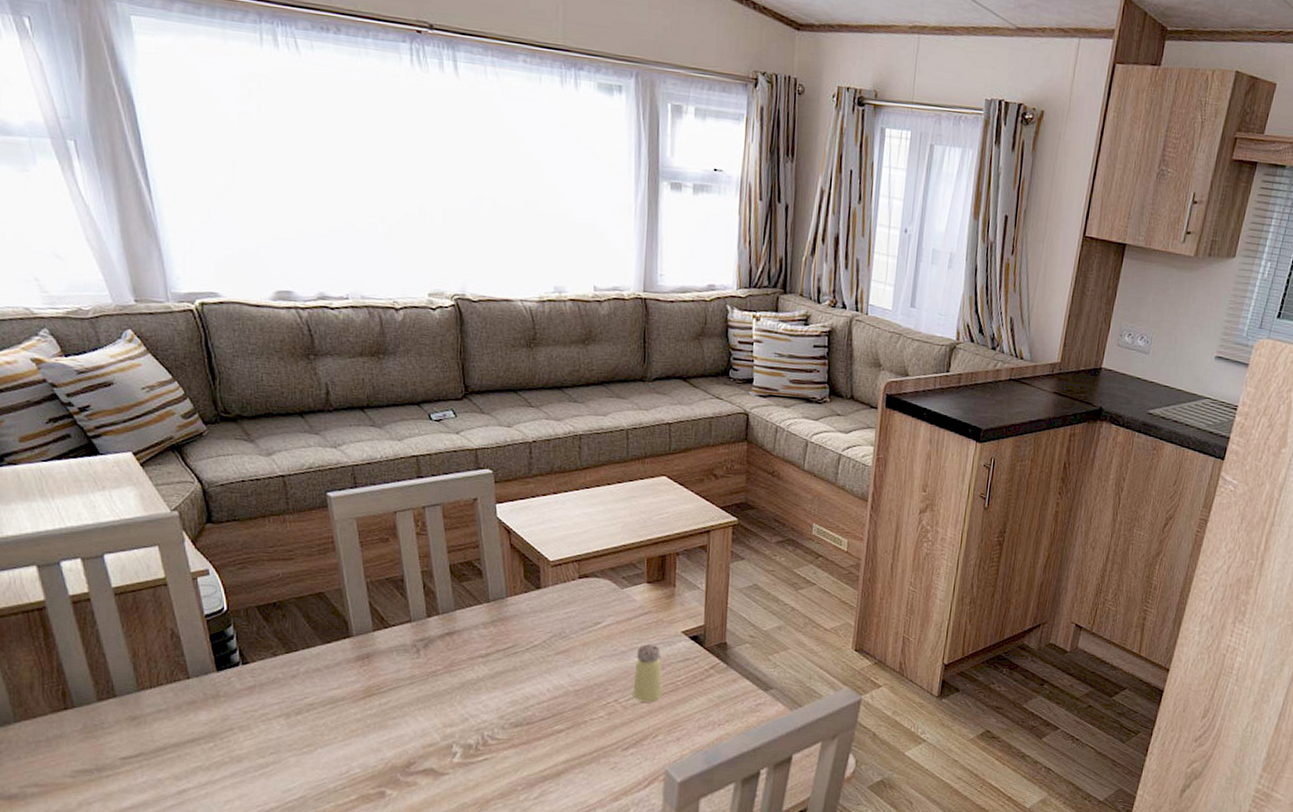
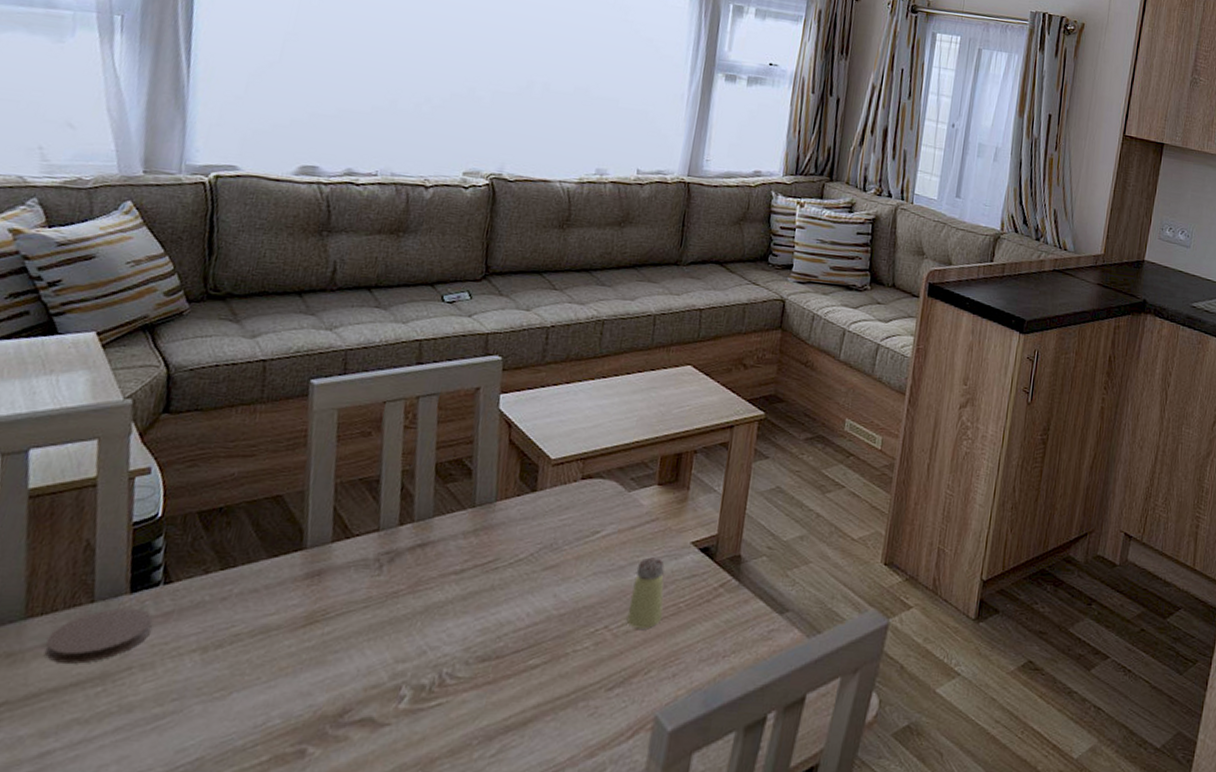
coaster: none [159,683,240,726] -> present [45,607,153,664]

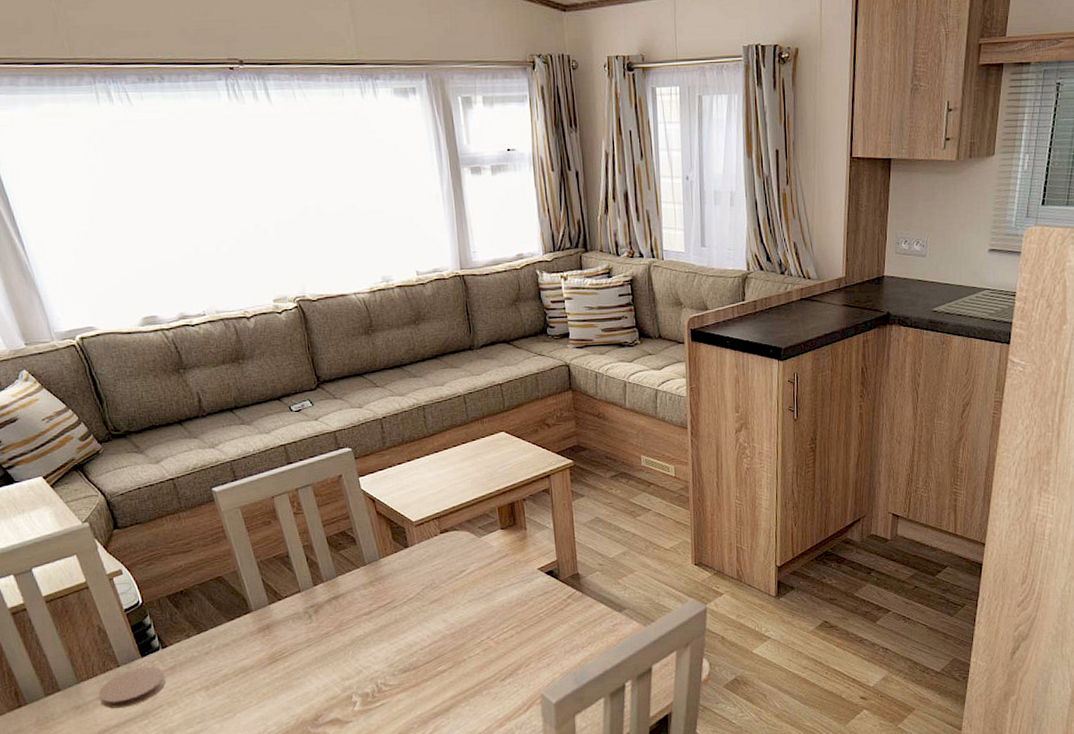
saltshaker: present [626,557,665,630] -> none [500,583,530,636]

